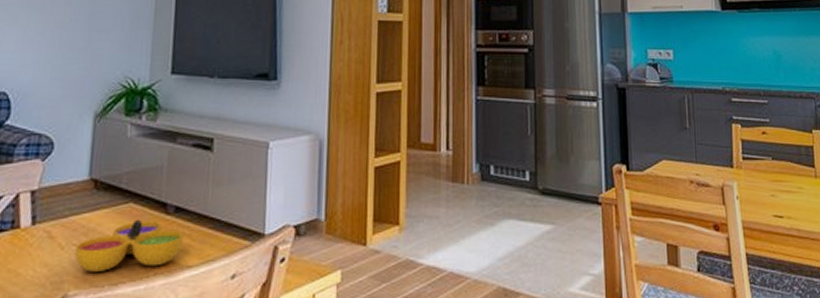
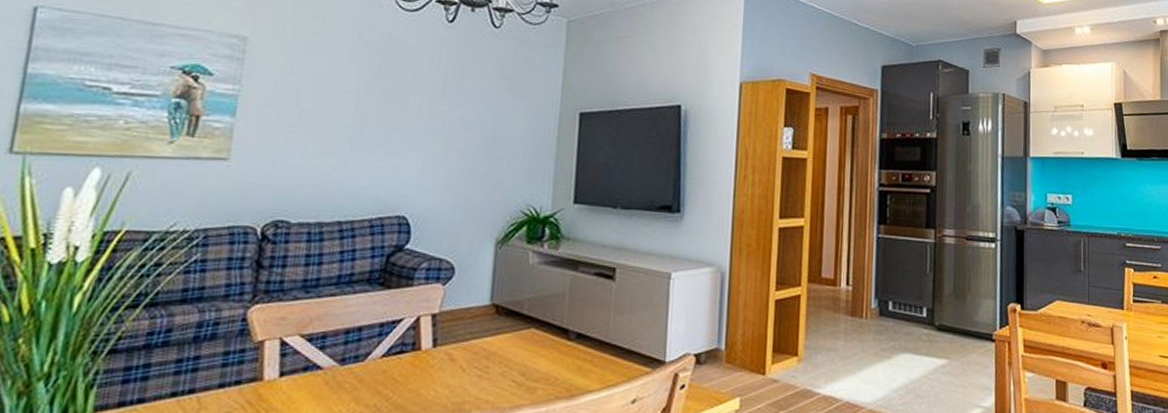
decorative bowl: present [75,219,183,272] -> none [476,344,585,394]

